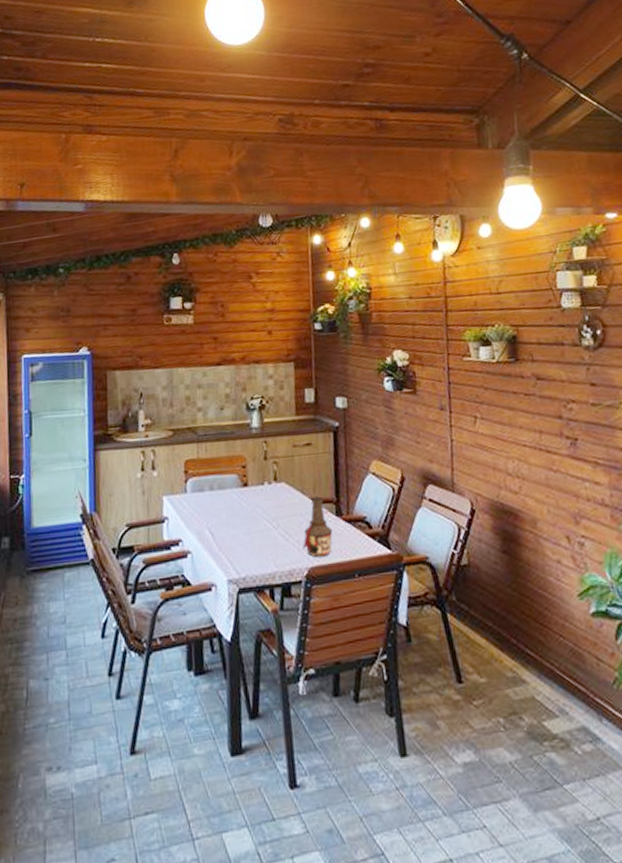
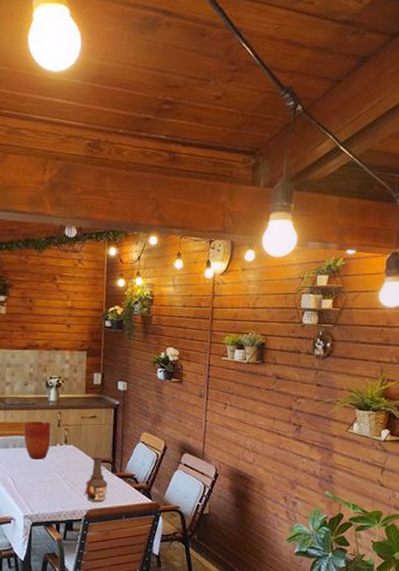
vase: none [222,454,256,505] -> present [24,421,51,460]

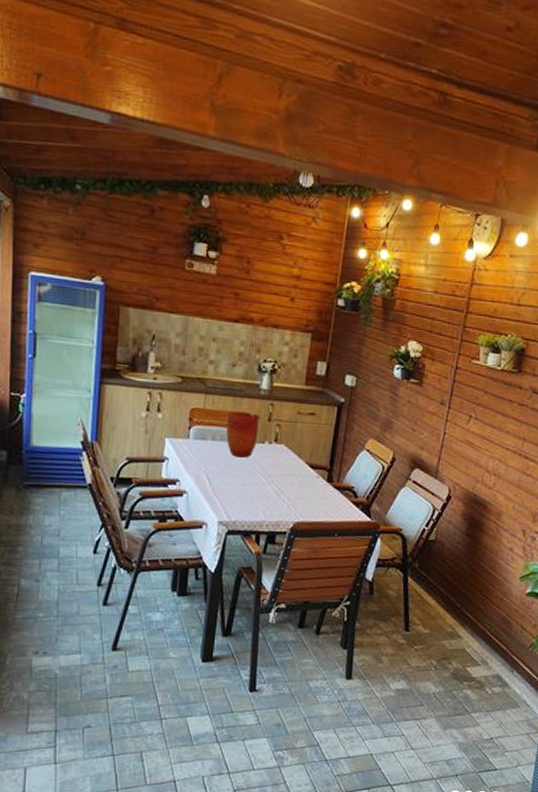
bottle: present [84,457,108,502] -> none [292,462,322,515]

